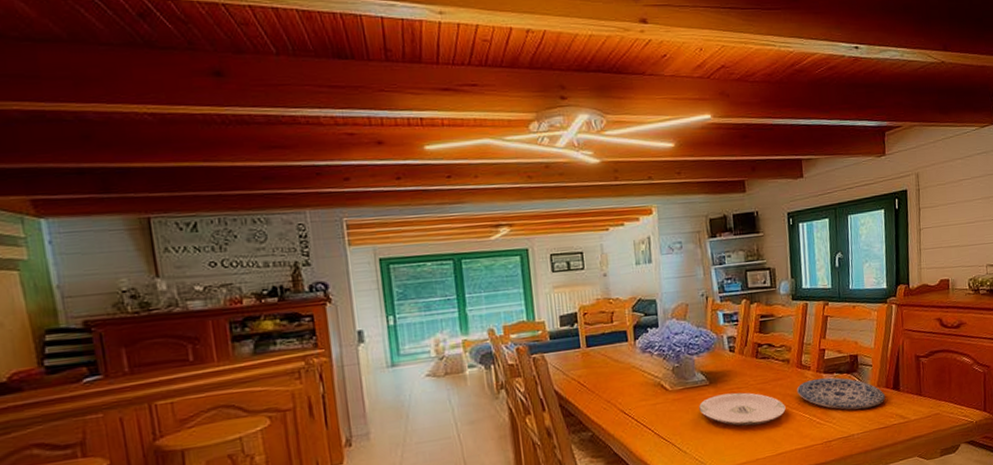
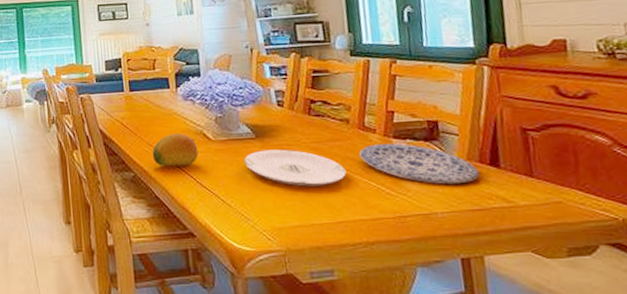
fruit: none [610,386,657,422] -> present [152,133,199,167]

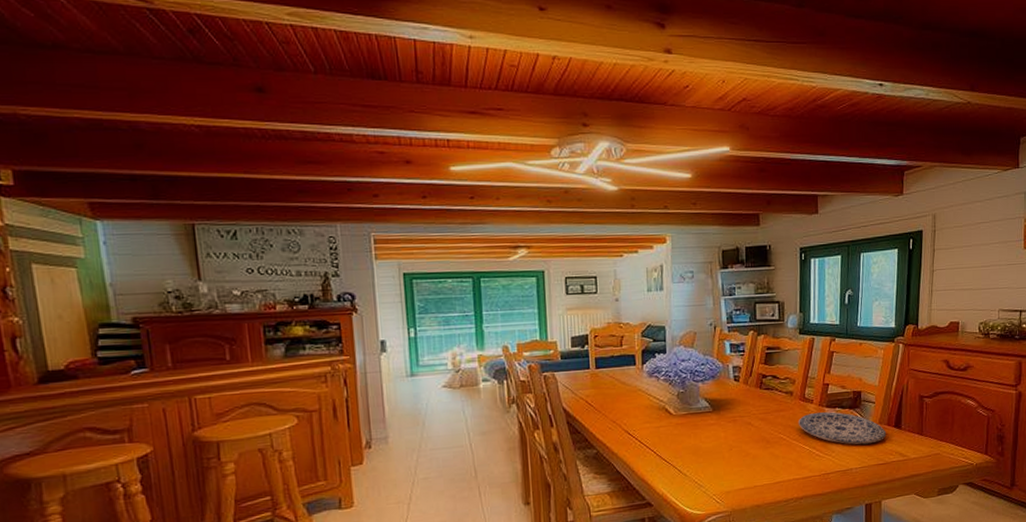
fruit: present [152,133,199,167] -> none [615,409,660,442]
plate: present [244,149,346,187] -> none [701,420,786,454]

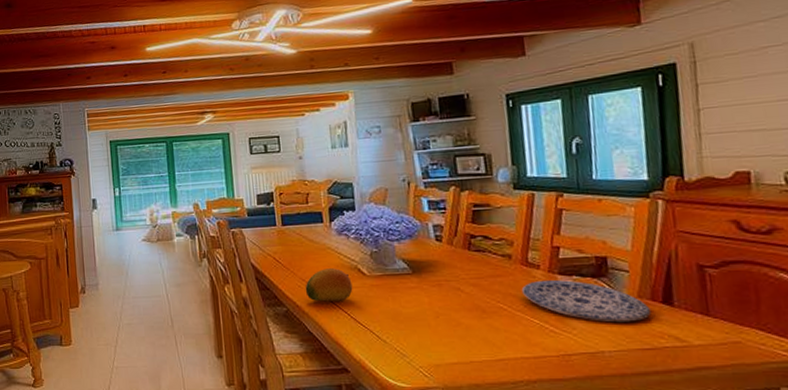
fruit: none [615,409,660,442] -> present [305,268,353,302]

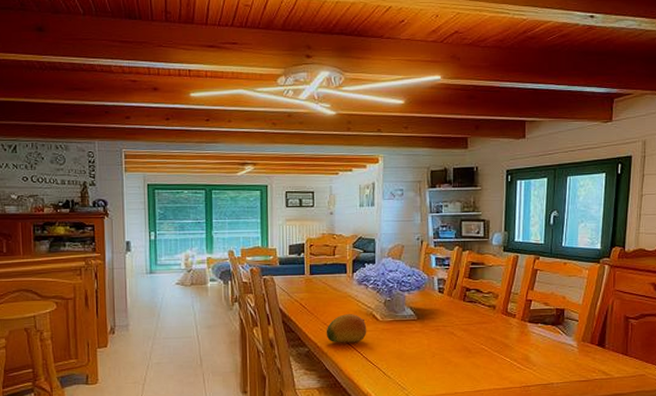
plate: present [521,280,652,323] -> none [500,327,589,361]

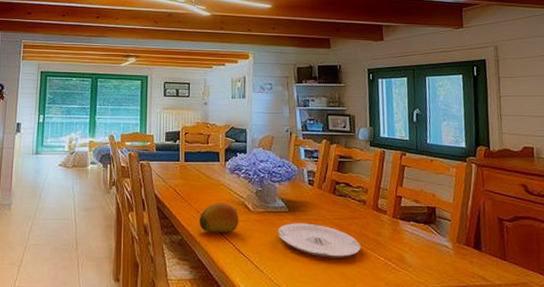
plate: none [406,330,488,362] -> present [278,223,361,258]

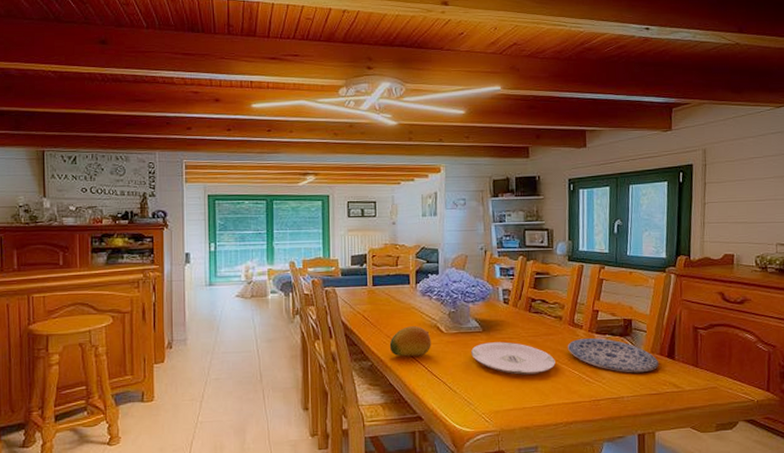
plate: none [372,224,466,263] -> present [567,338,659,373]

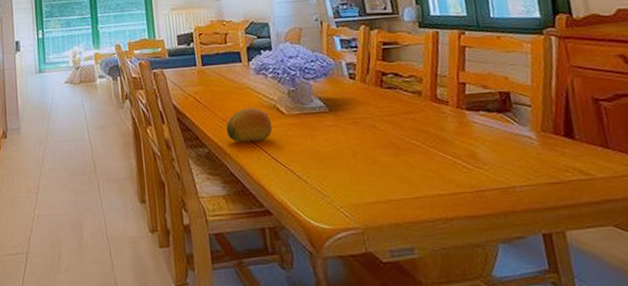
plate: present [471,342,555,375] -> none [318,122,422,161]
plate: present [567,338,659,373] -> none [432,115,556,157]

